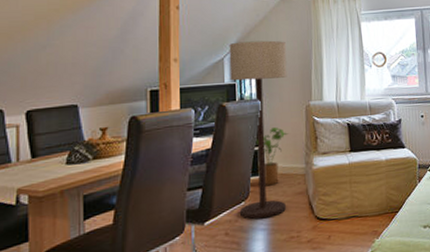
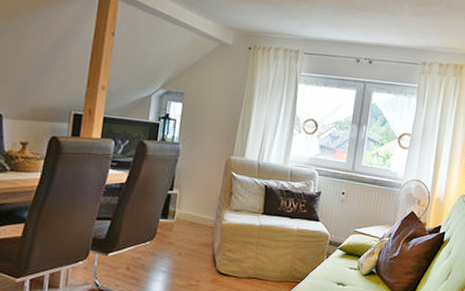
floor lamp: present [229,40,287,219] -> none [144,80,217,262]
house plant: present [256,127,289,186] -> none [170,175,205,232]

